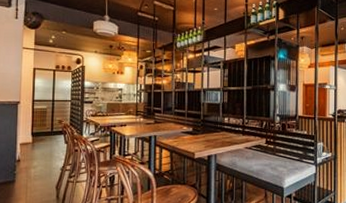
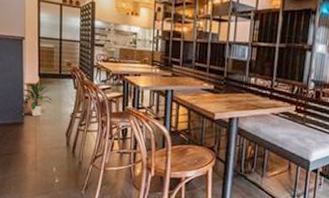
indoor plant: none [14,138,44,174] -> present [22,79,53,117]

